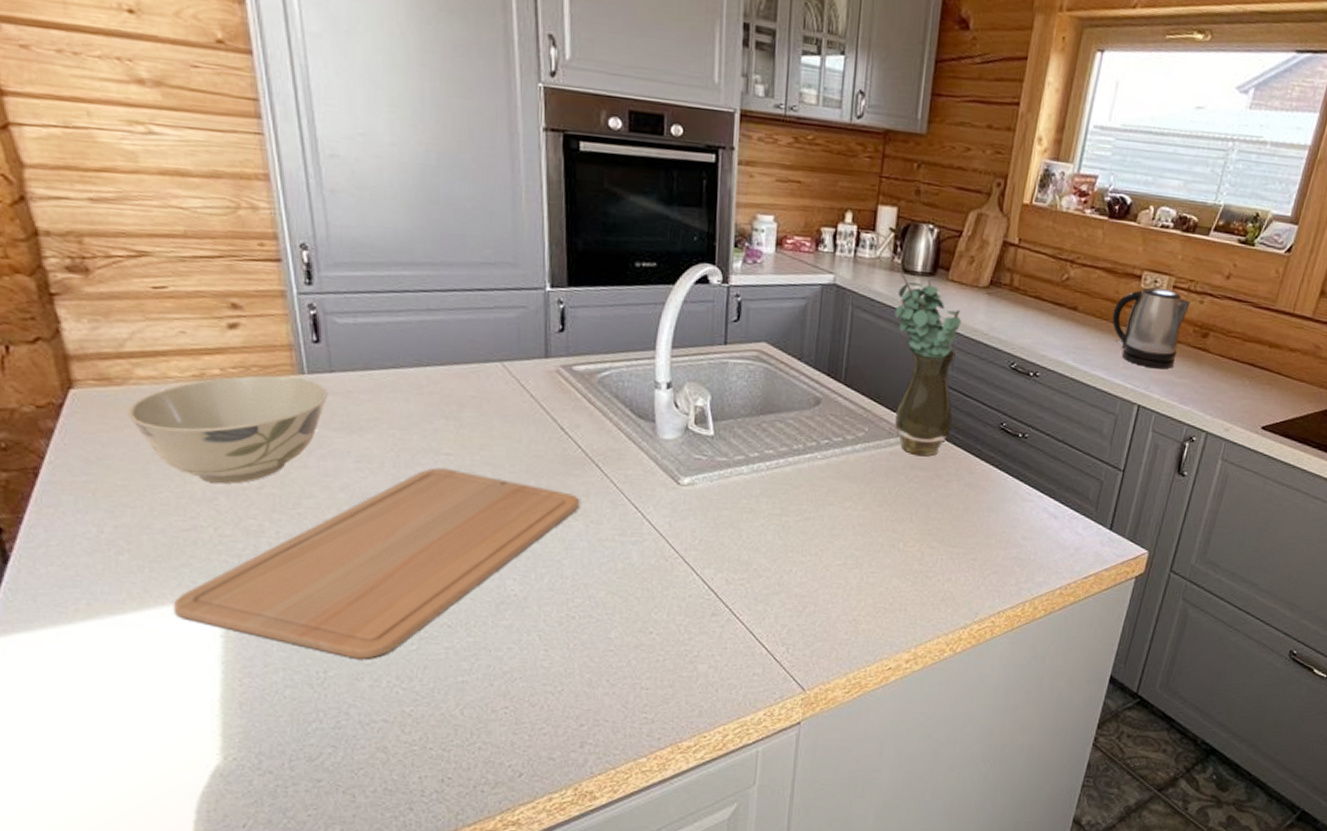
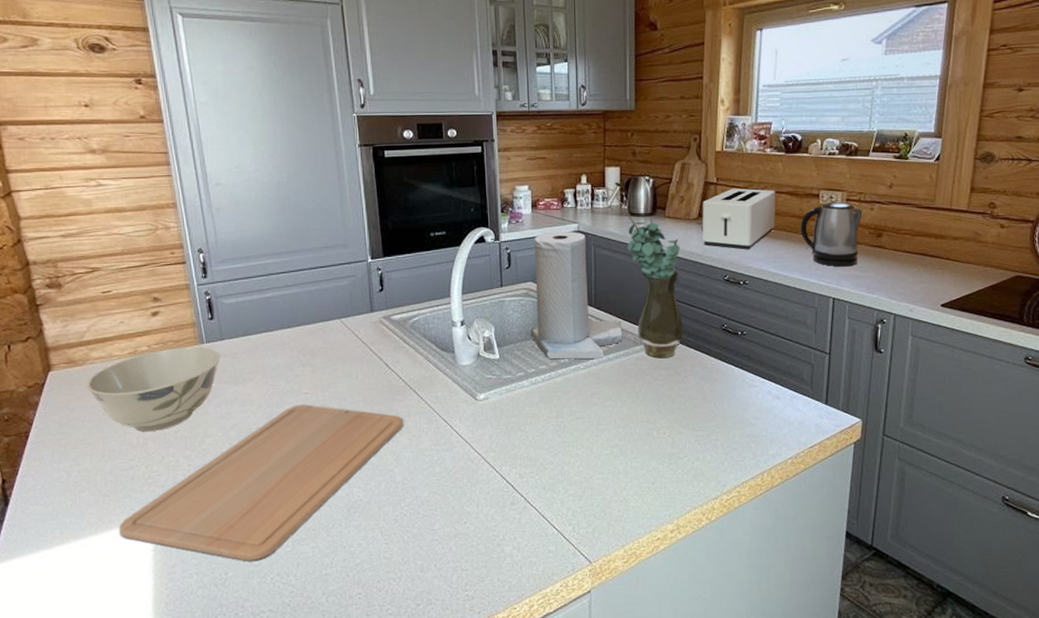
paper towel: none [757,280,876,449] -> present [530,231,622,360]
toaster: none [990,253,1090,334] -> present [701,188,776,250]

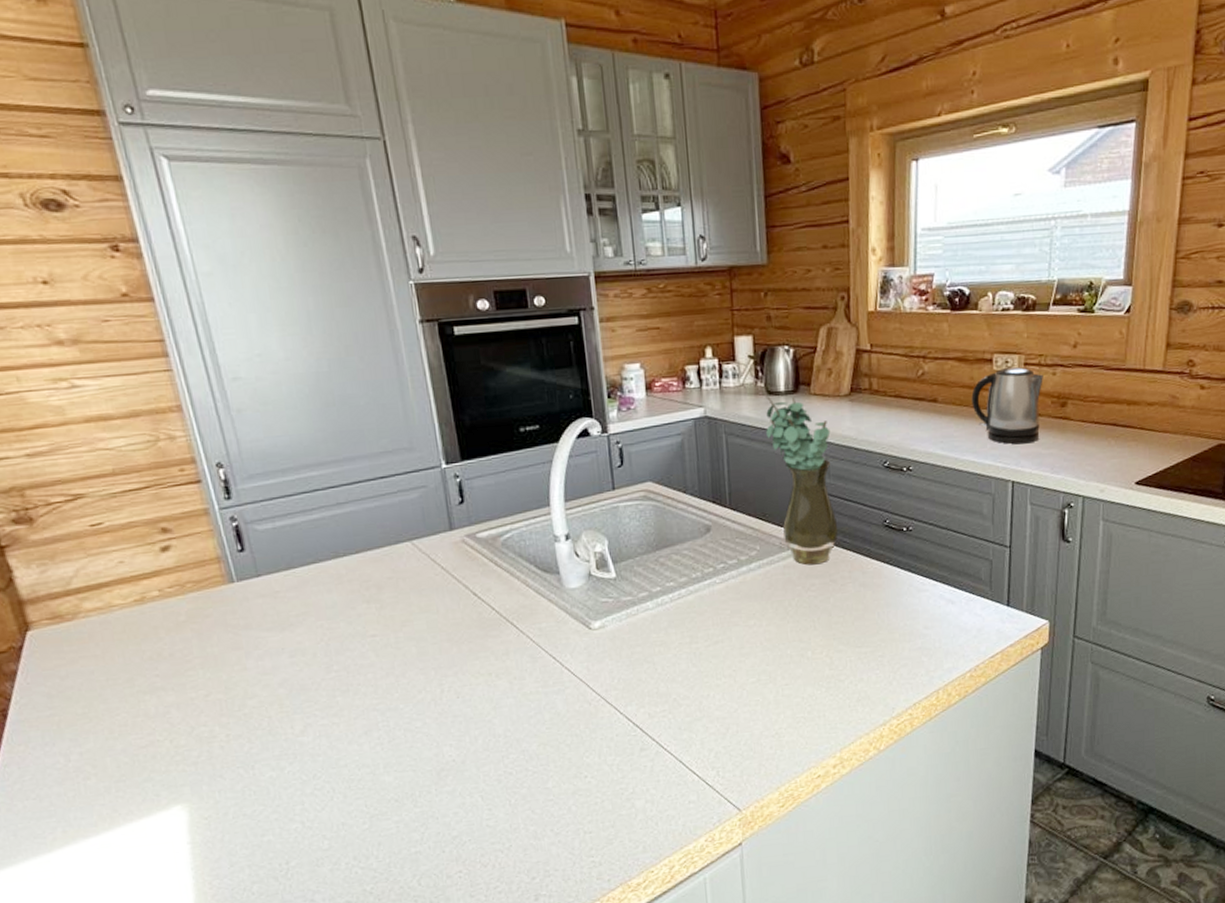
bowl: present [86,346,221,431] -> none [80,587,259,698]
chopping board: present [118,404,403,561] -> none [140,649,500,846]
paper towel: present [530,231,622,360] -> none [651,417,765,575]
toaster: present [701,188,776,250] -> none [854,355,942,430]

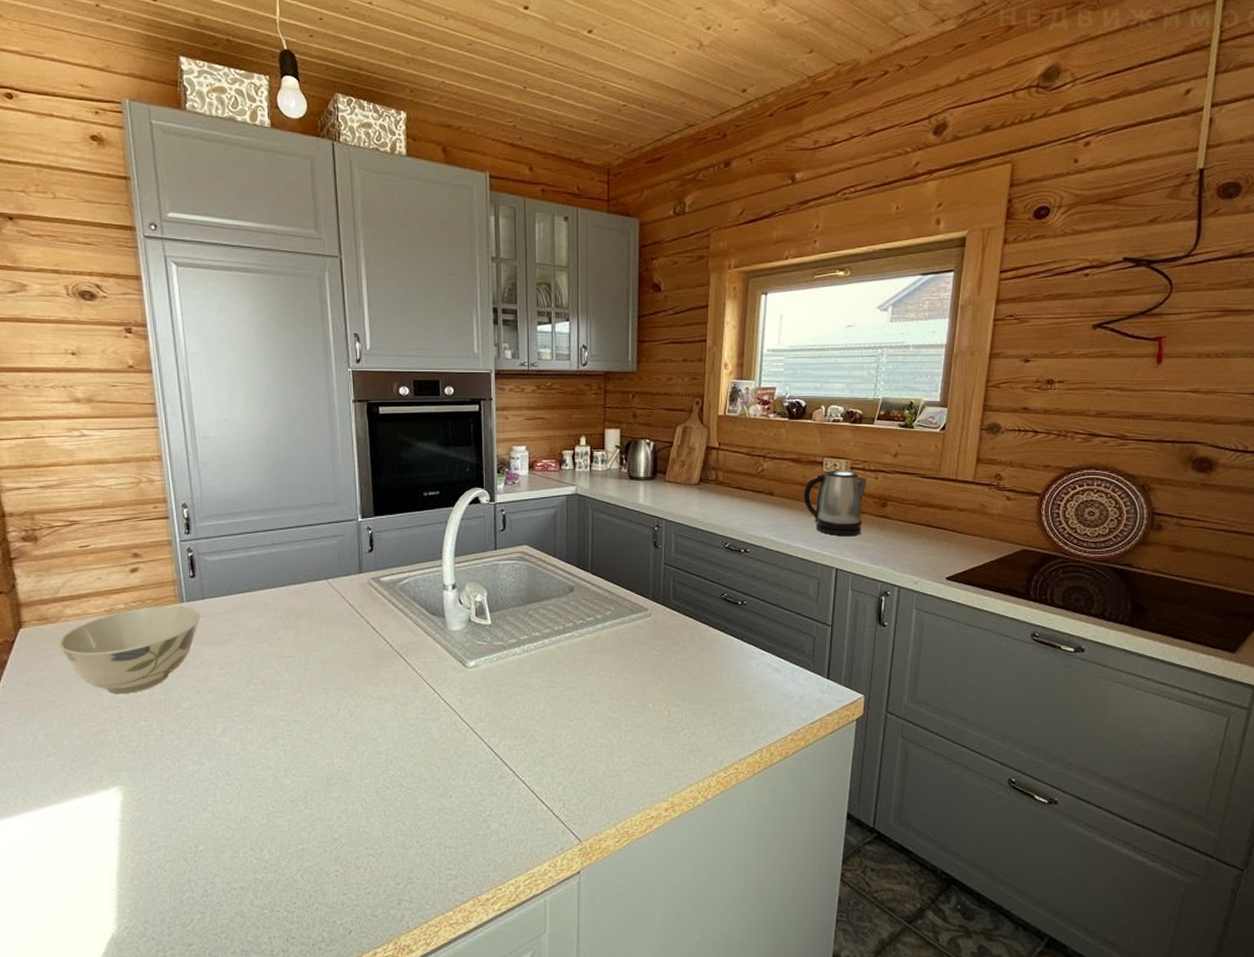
bowl: none [80,587,259,698] -> present [58,605,201,694]
vase: present [766,396,838,565] -> none [626,481,682,628]

